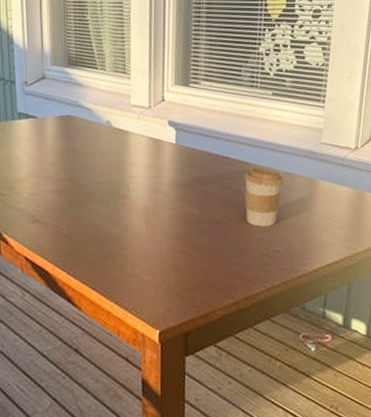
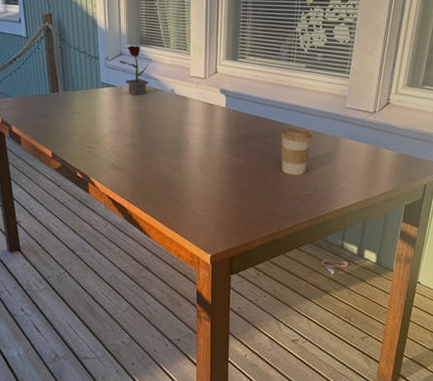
potted flower: none [40,67,82,129] -> present [118,45,152,95]

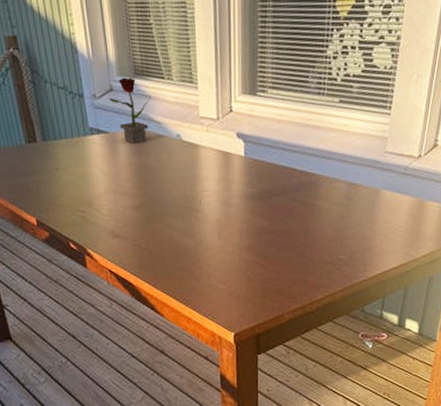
coffee cup: present [280,127,314,175] -> none [310,178,349,237]

